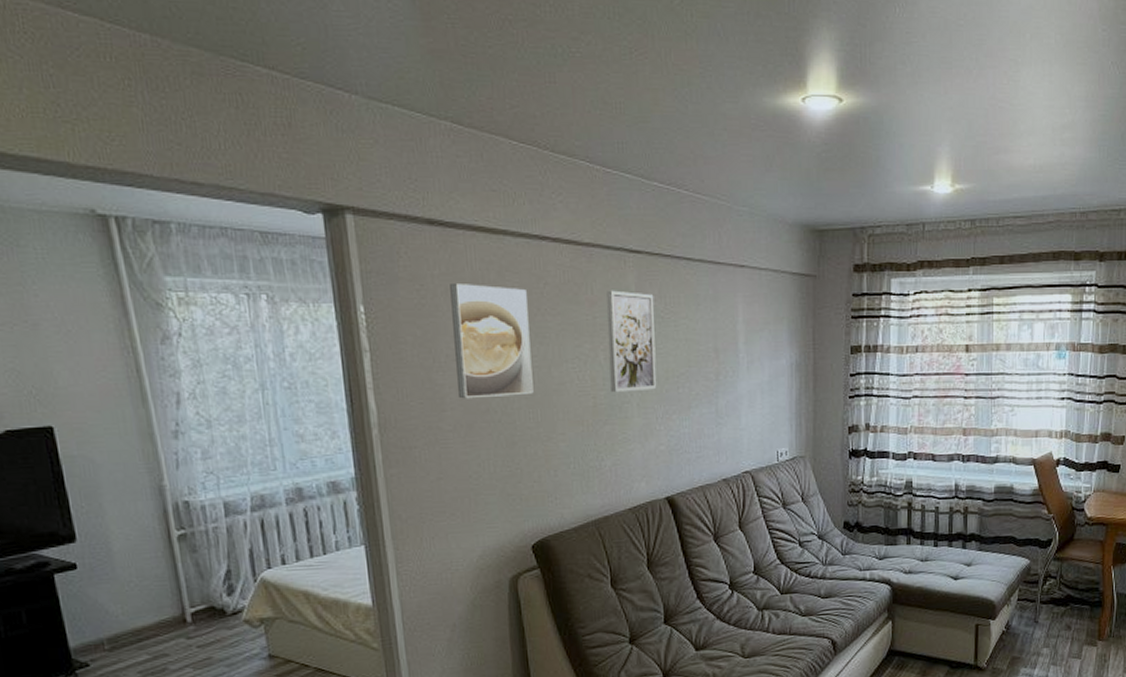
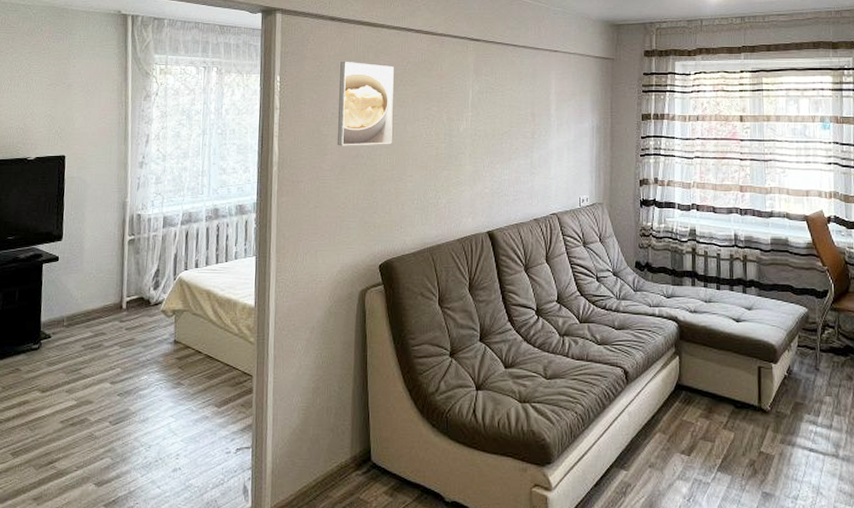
wall art: present [606,290,657,393] -> none [450,68,487,145]

